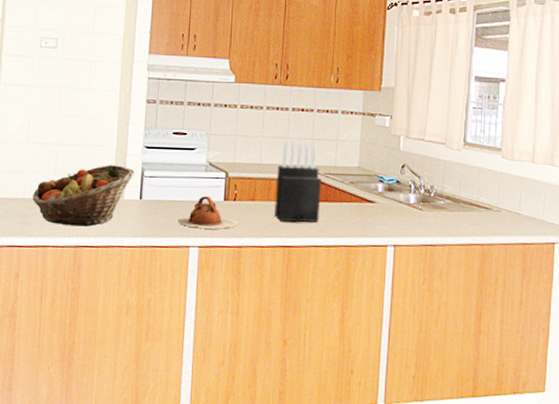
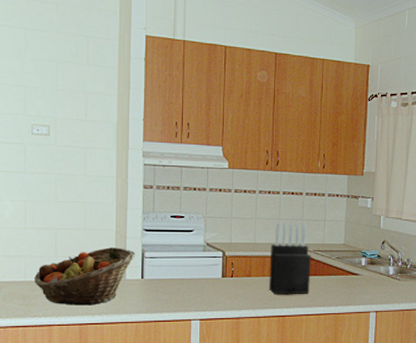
teapot: present [178,196,237,229] -> none [179,274,235,303]

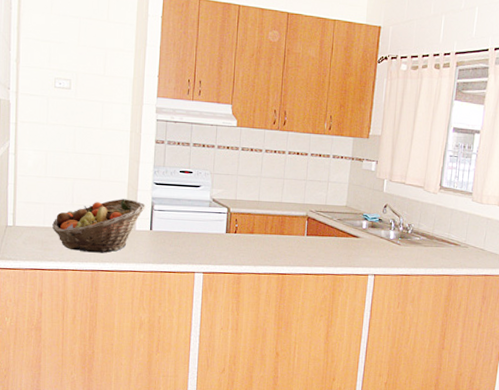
knife block: present [269,221,311,295] -> none [271,180,313,254]

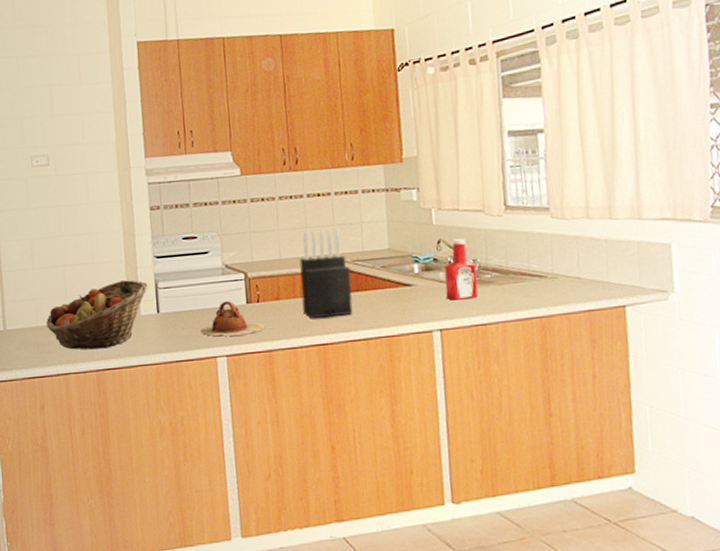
teapot: none [184,229,238,258] -> present [200,301,265,337]
knife block: none [271,180,313,254] -> present [299,228,353,318]
ketchup bottle: none [383,206,410,254] -> present [444,239,478,301]

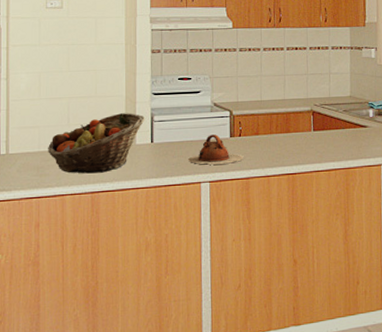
knife block: present [299,228,353,318] -> none [277,77,319,151]

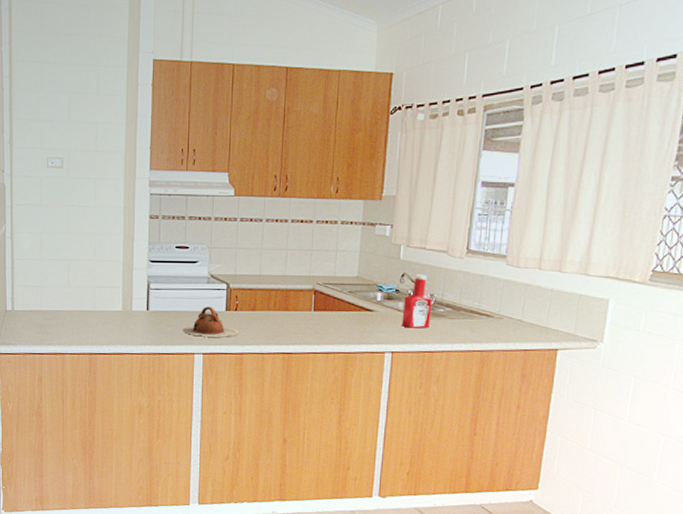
fruit basket: present [48,113,145,174] -> none [49,279,141,336]

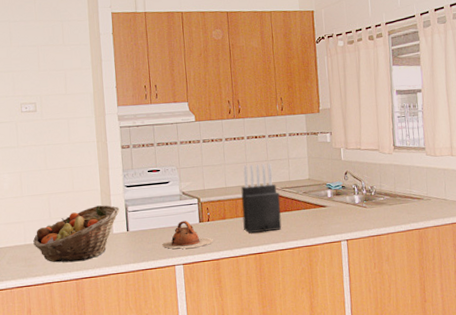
fruit basket: none [49,279,141,336] -> present [33,205,120,263]
knife block: none [274,252,321,331] -> present [241,163,282,233]
ketchup bottle: present [402,275,432,328] -> none [350,171,374,218]

